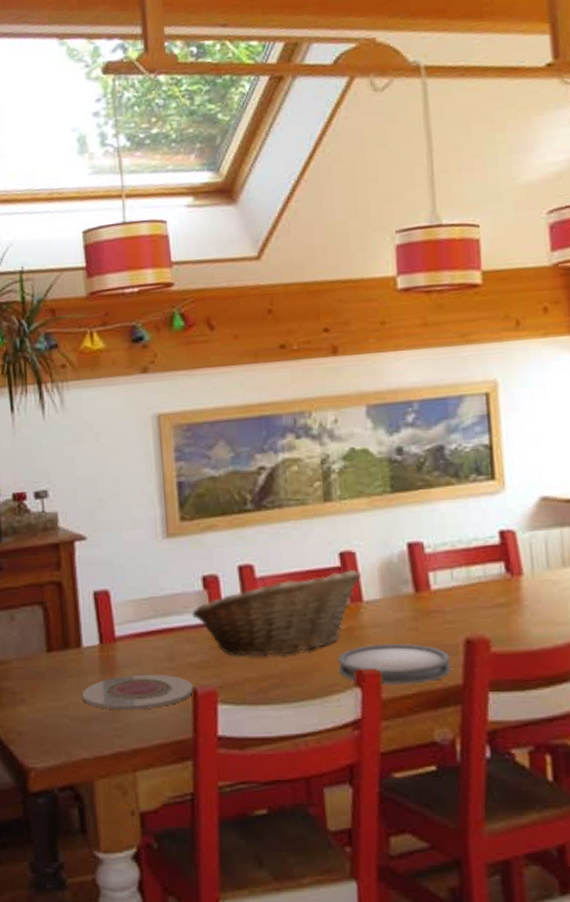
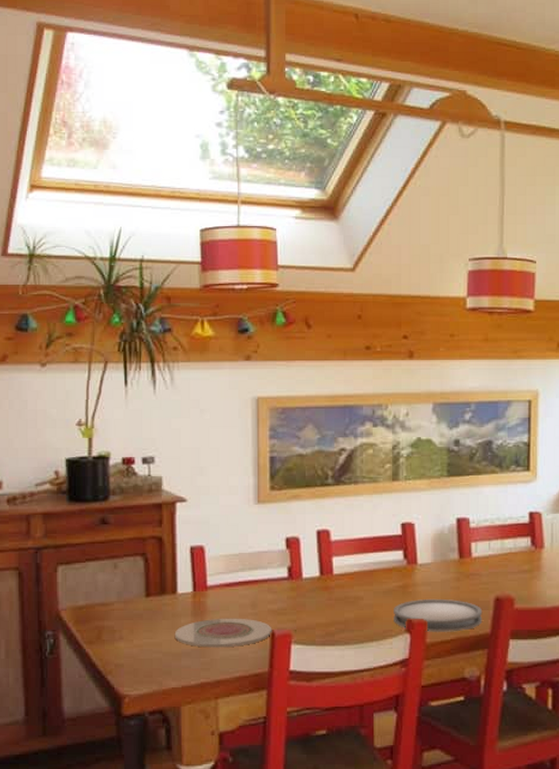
fruit basket: present [192,570,361,656] -> none [275,538,418,606]

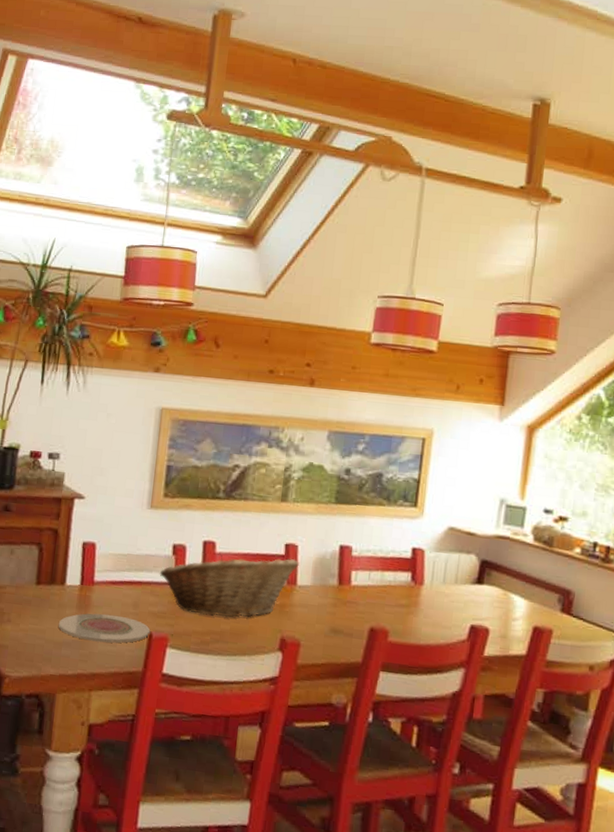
fruit basket: none [275,538,418,606] -> present [159,553,299,617]
plate: present [394,599,483,632] -> none [268,620,356,657]

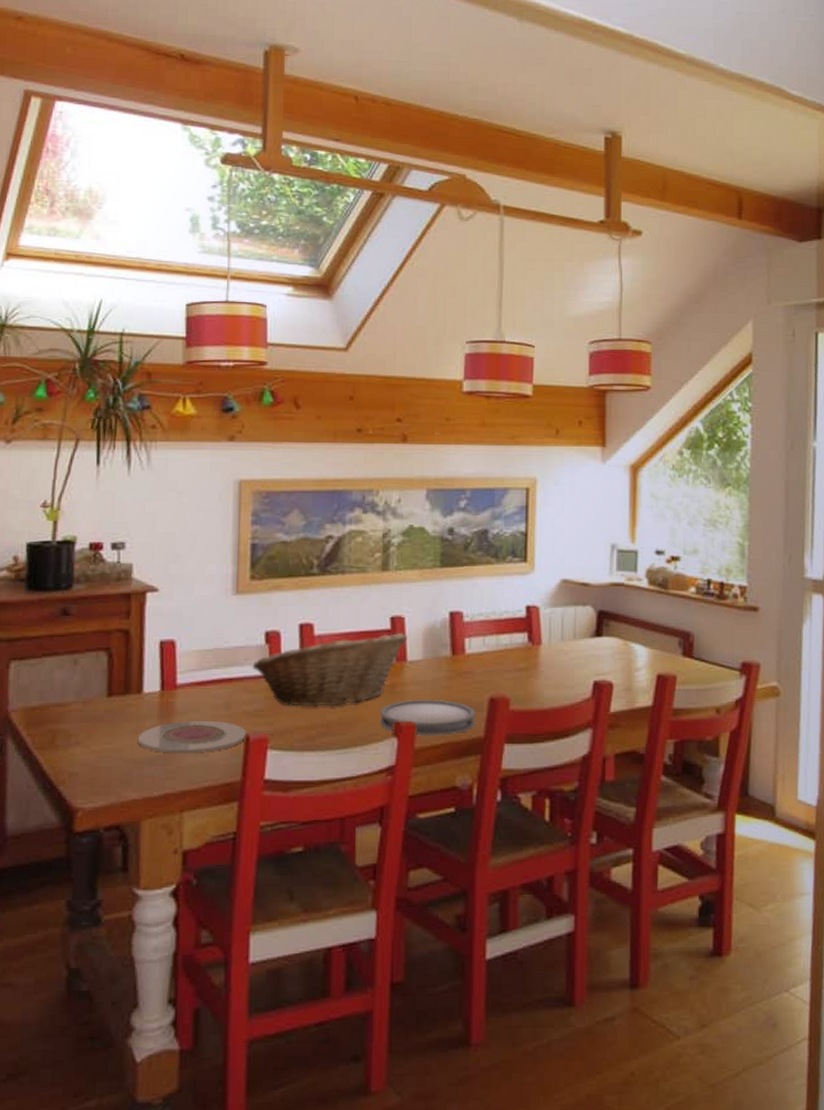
plate: none [268,620,356,657] -> present [380,700,476,736]

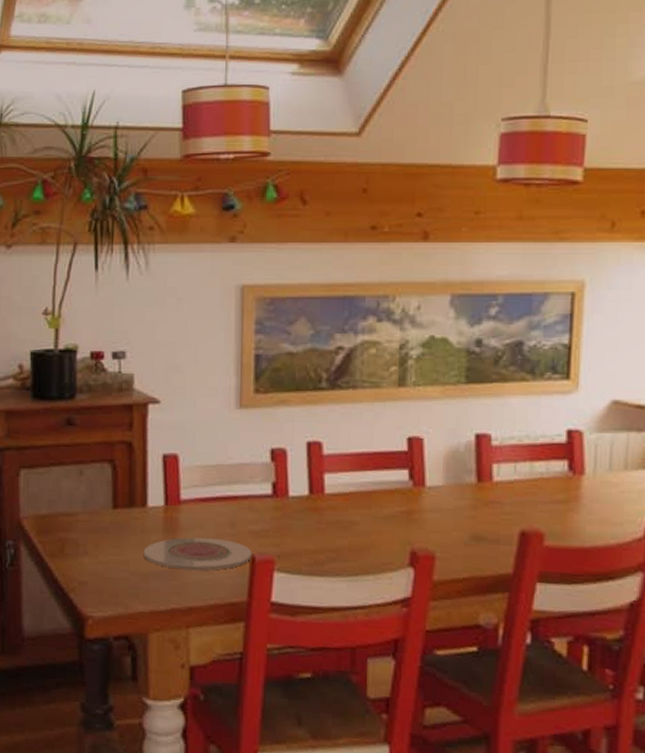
fruit basket: present [252,633,408,707] -> none [257,455,427,530]
plate: present [380,700,476,736] -> none [395,528,504,570]

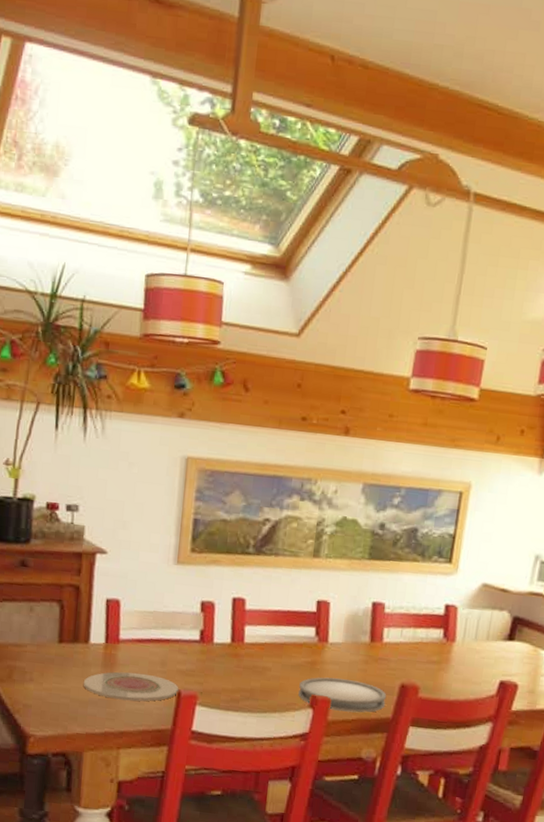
plate: none [395,528,504,570] -> present [298,677,387,713]

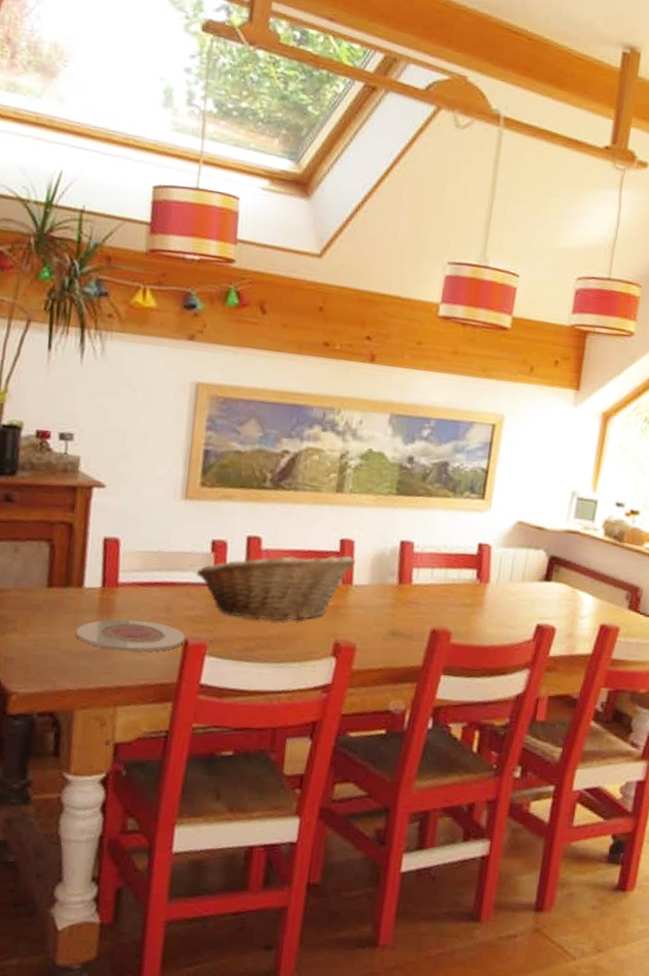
fruit basket: none [187,610,331,675] -> present [196,549,356,621]
plate: present [298,677,387,713] -> none [320,622,417,661]

